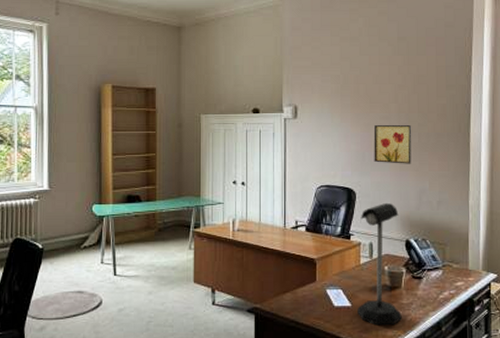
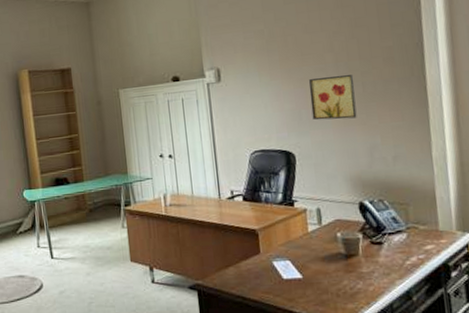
desk lamp: present [357,202,402,326] -> none [303,162,363,298]

